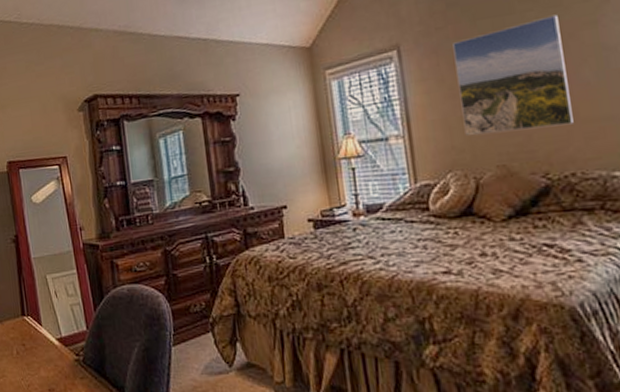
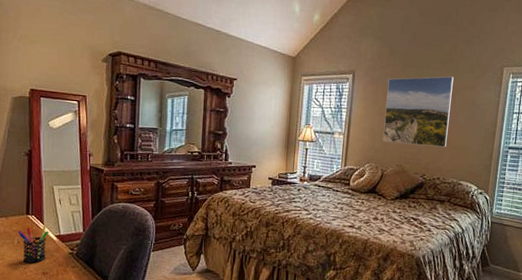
pen holder: none [15,327,50,378] -> present [17,225,49,263]

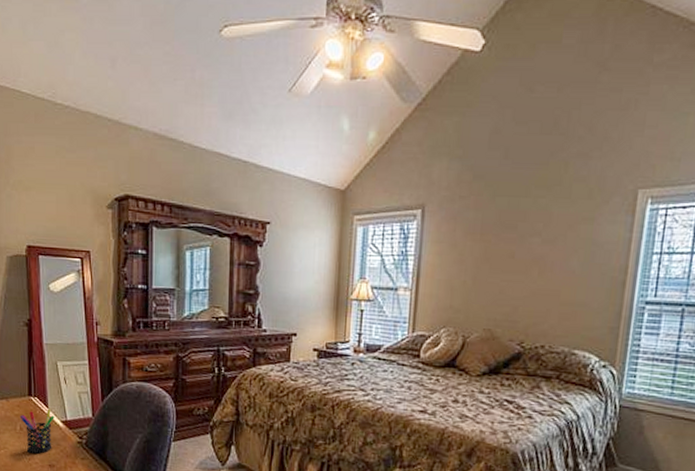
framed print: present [382,76,454,148] -> none [464,205,564,304]

